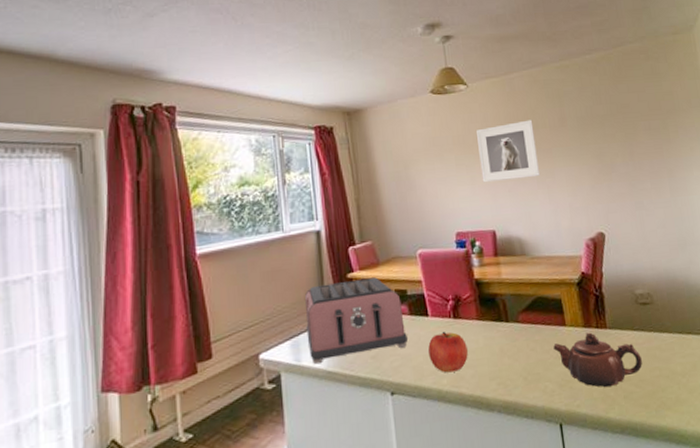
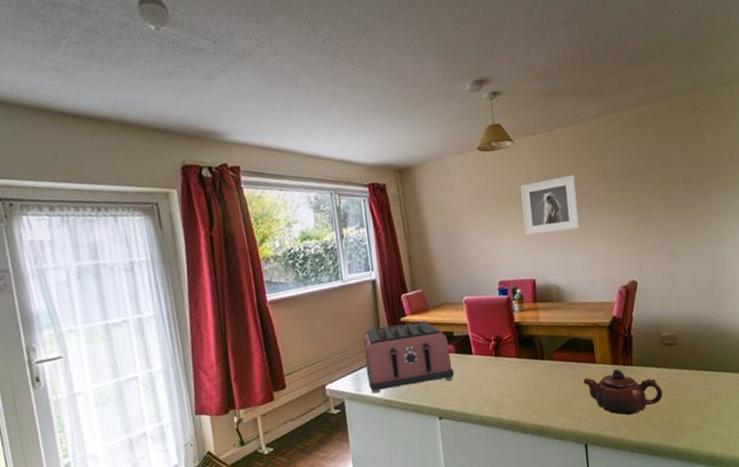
apple: present [428,332,468,373] -> none [472,368,507,402]

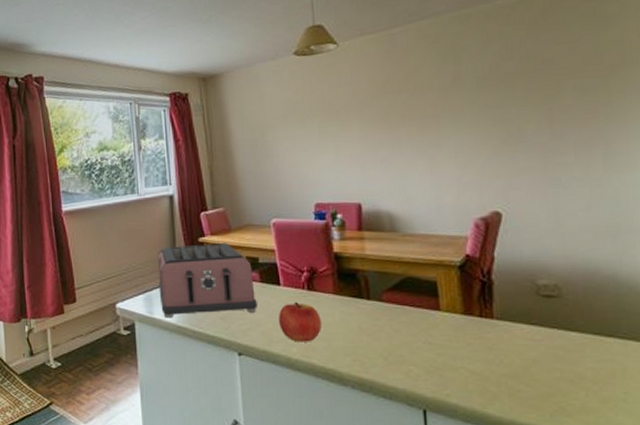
apple: none [472,368,507,402] -> present [279,302,321,342]
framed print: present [521,175,579,236] -> none [346,81,421,152]
teapot: present [583,369,663,415] -> none [422,320,538,382]

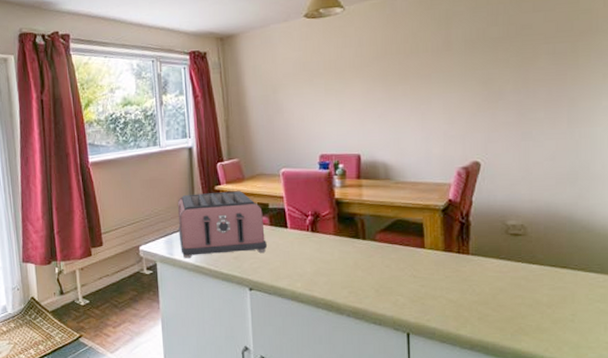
apple: present [279,302,321,342] -> none [286,243,323,278]

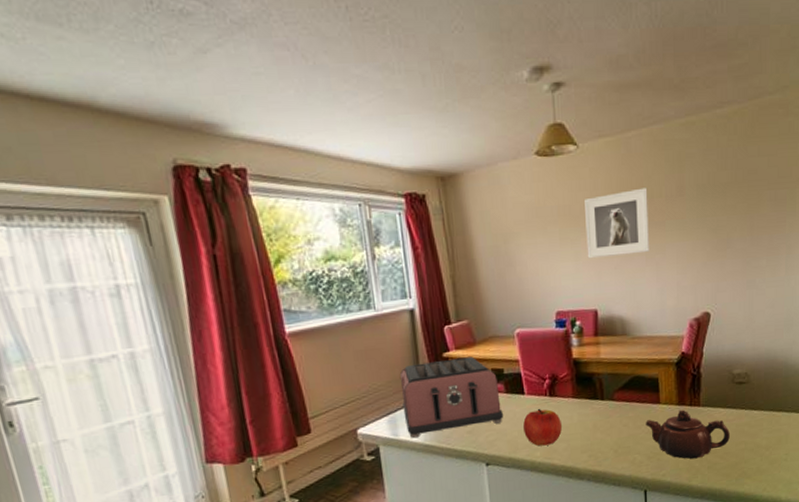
apple: none [286,243,323,278] -> present [523,409,562,446]
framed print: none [350,43,414,108] -> present [585,187,649,259]
teapot: none [409,256,504,308] -> present [646,409,730,459]

